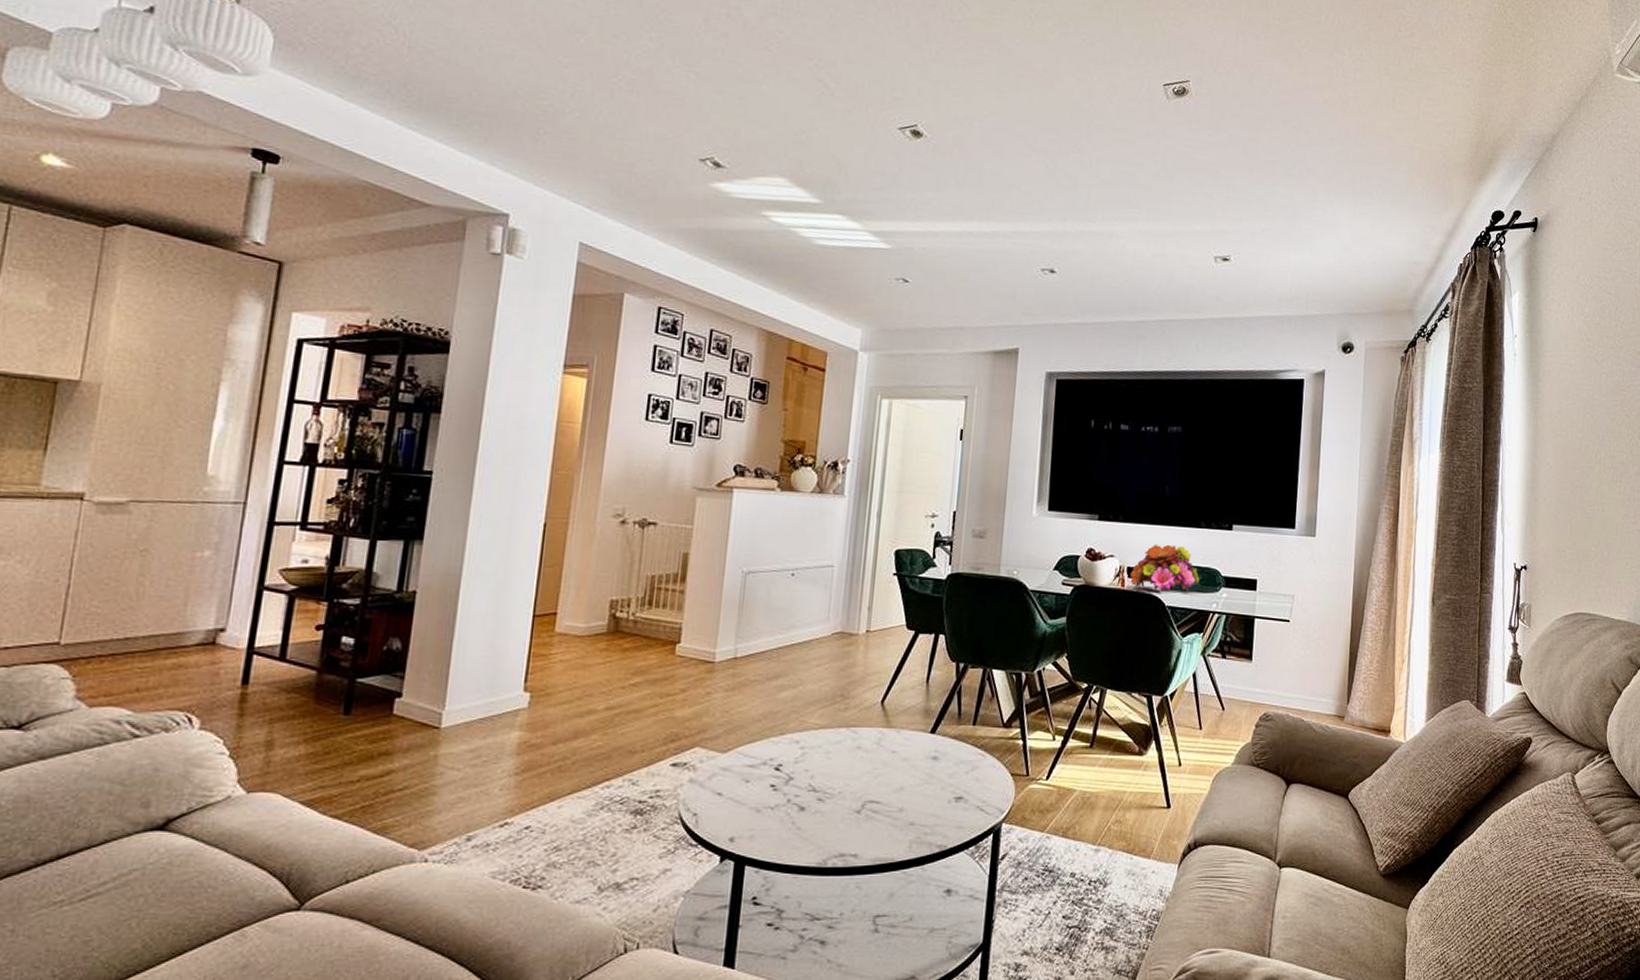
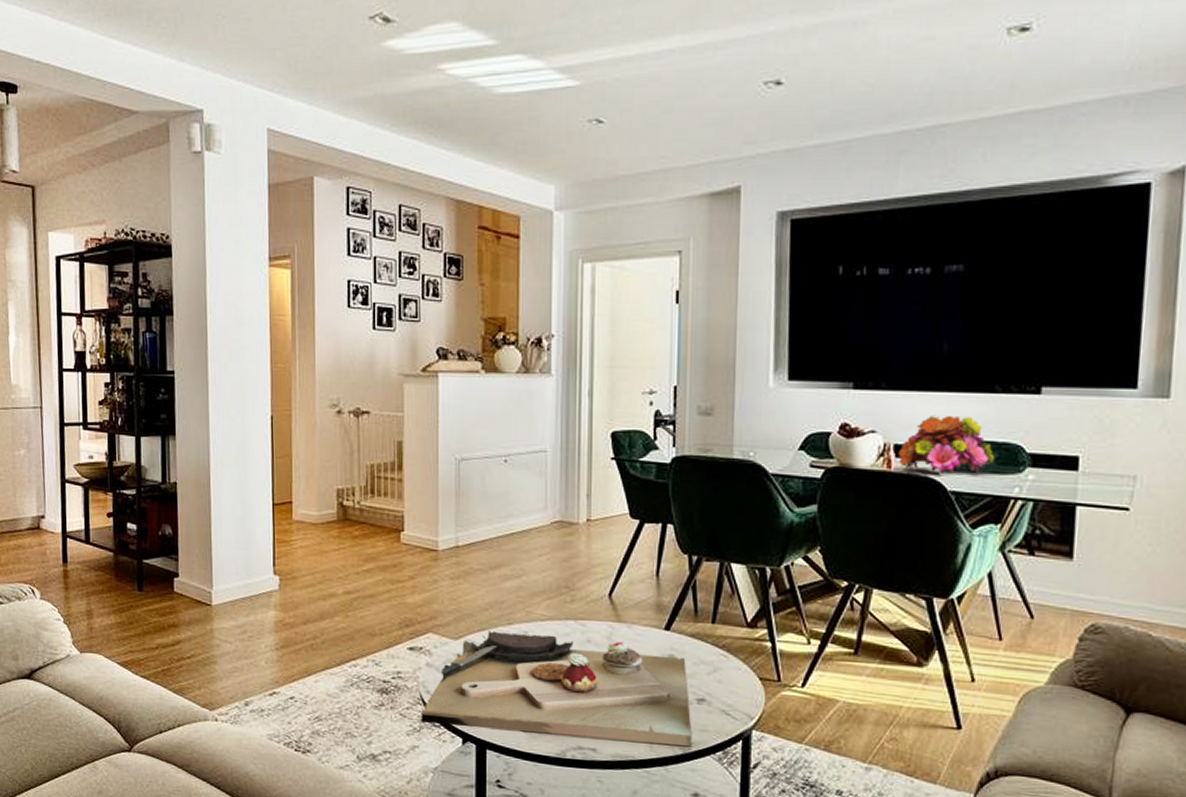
decorative tray: none [676,742,949,845] -> present [420,631,692,747]

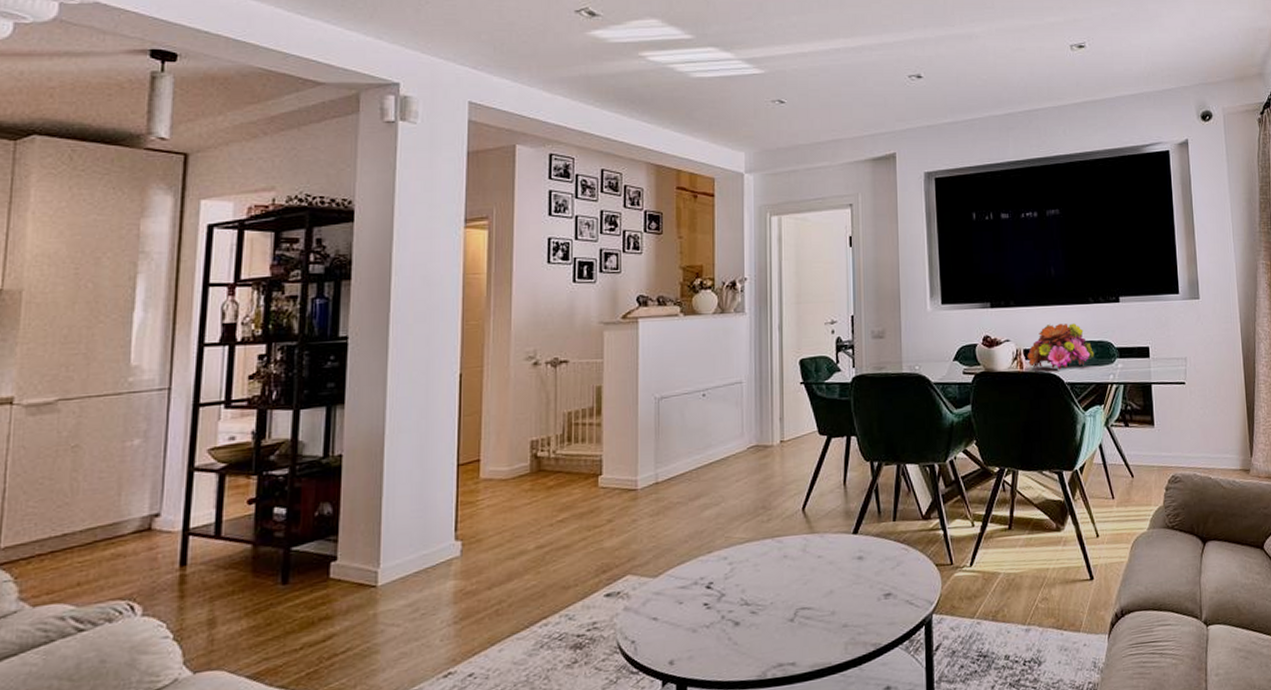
decorative tray: present [420,631,692,747] -> none [617,551,882,673]

